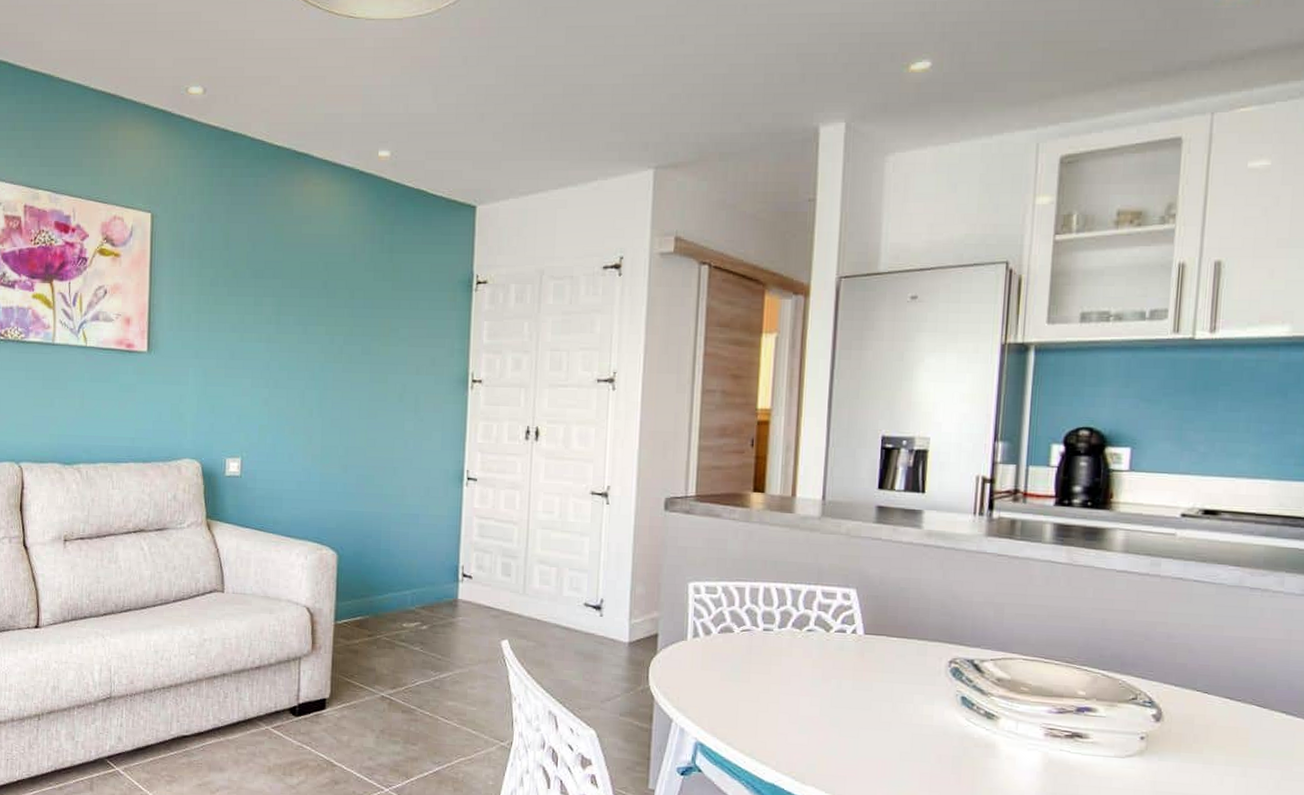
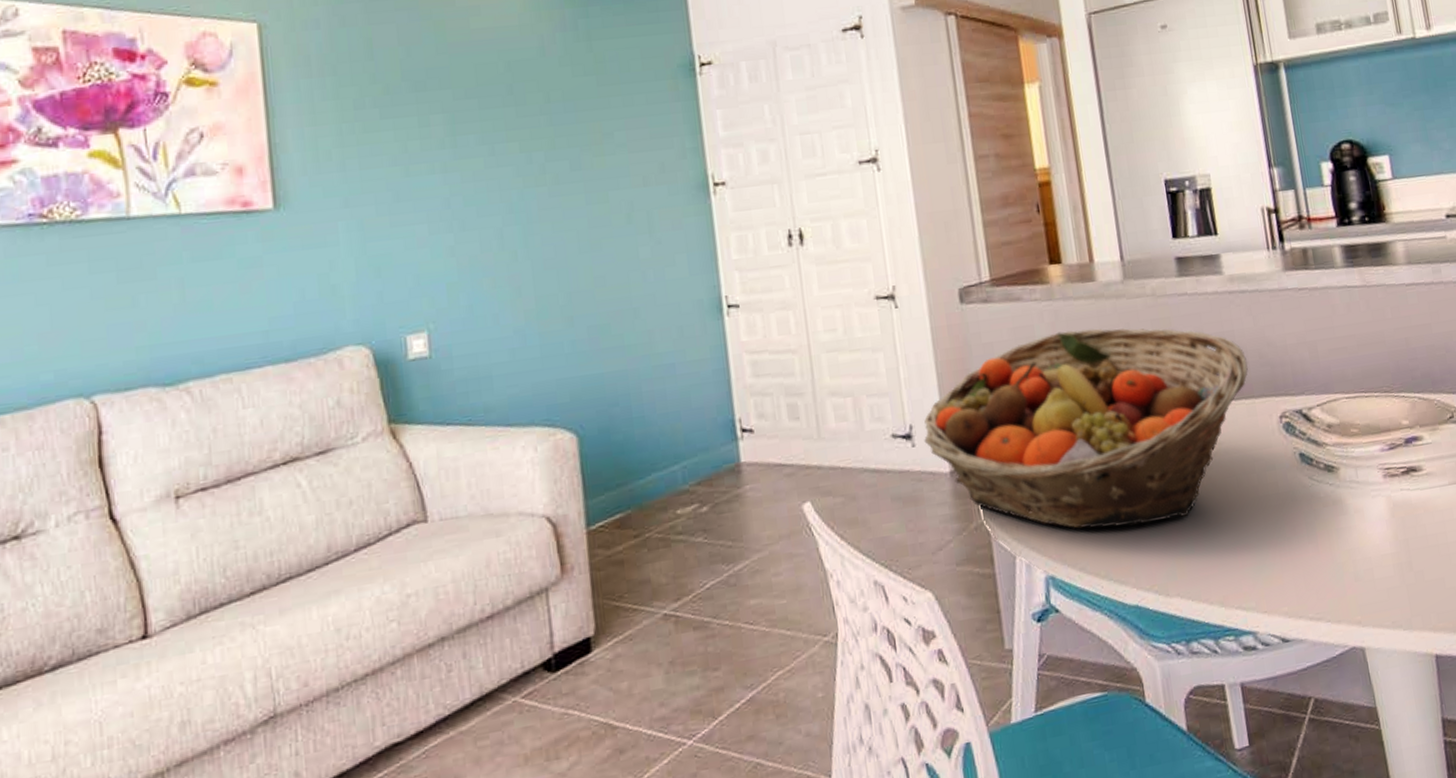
fruit basket: none [611,550,929,725] -> present [924,328,1248,529]

